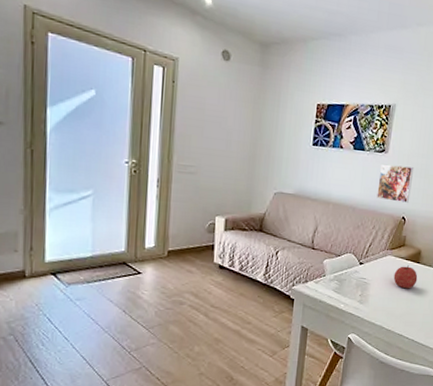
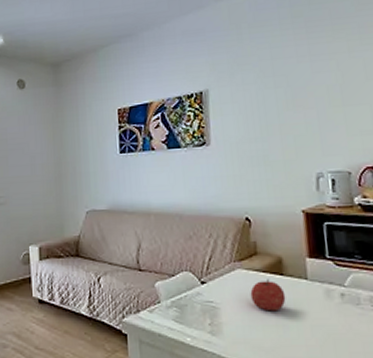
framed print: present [376,163,415,203] -> none [204,156,251,201]

